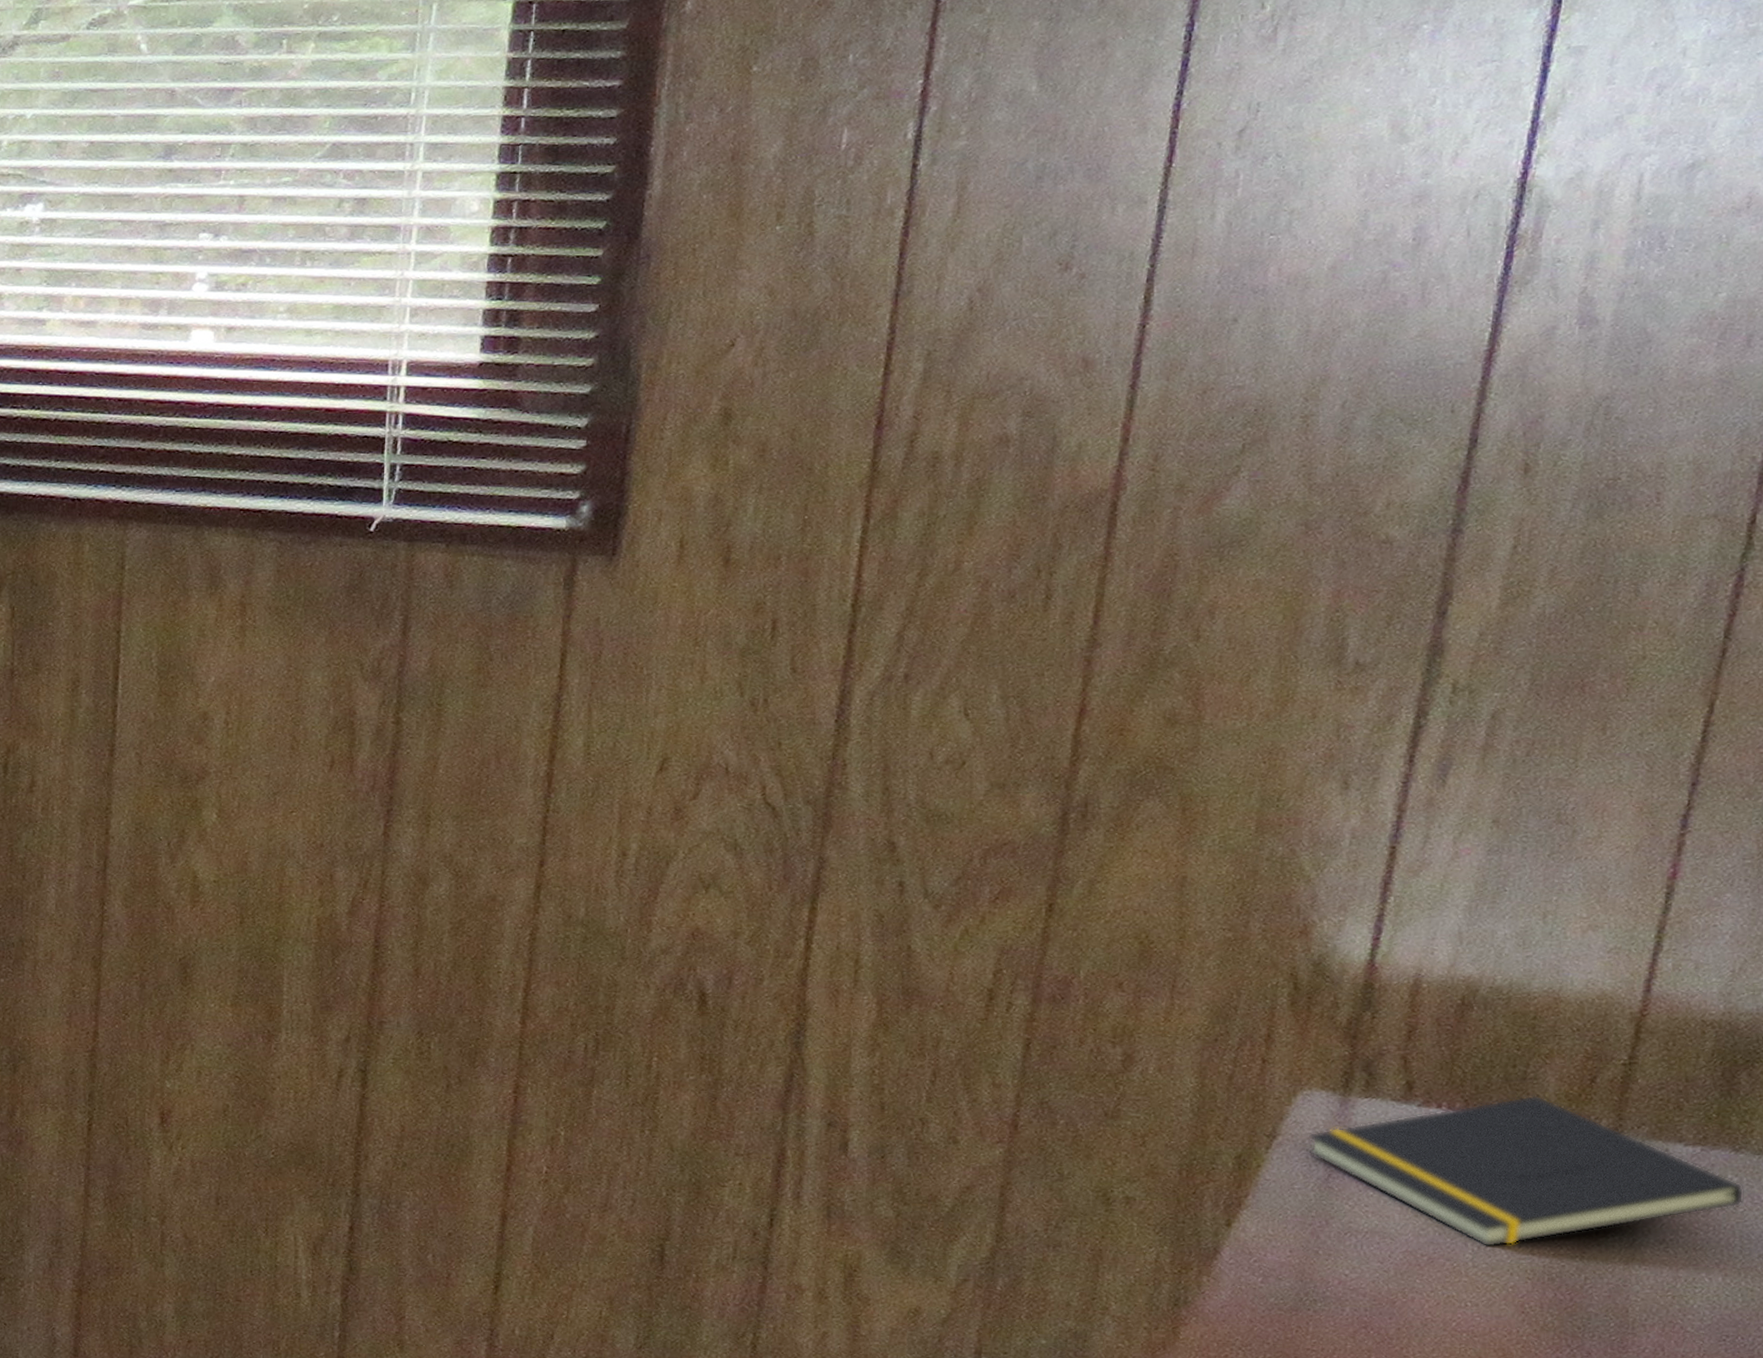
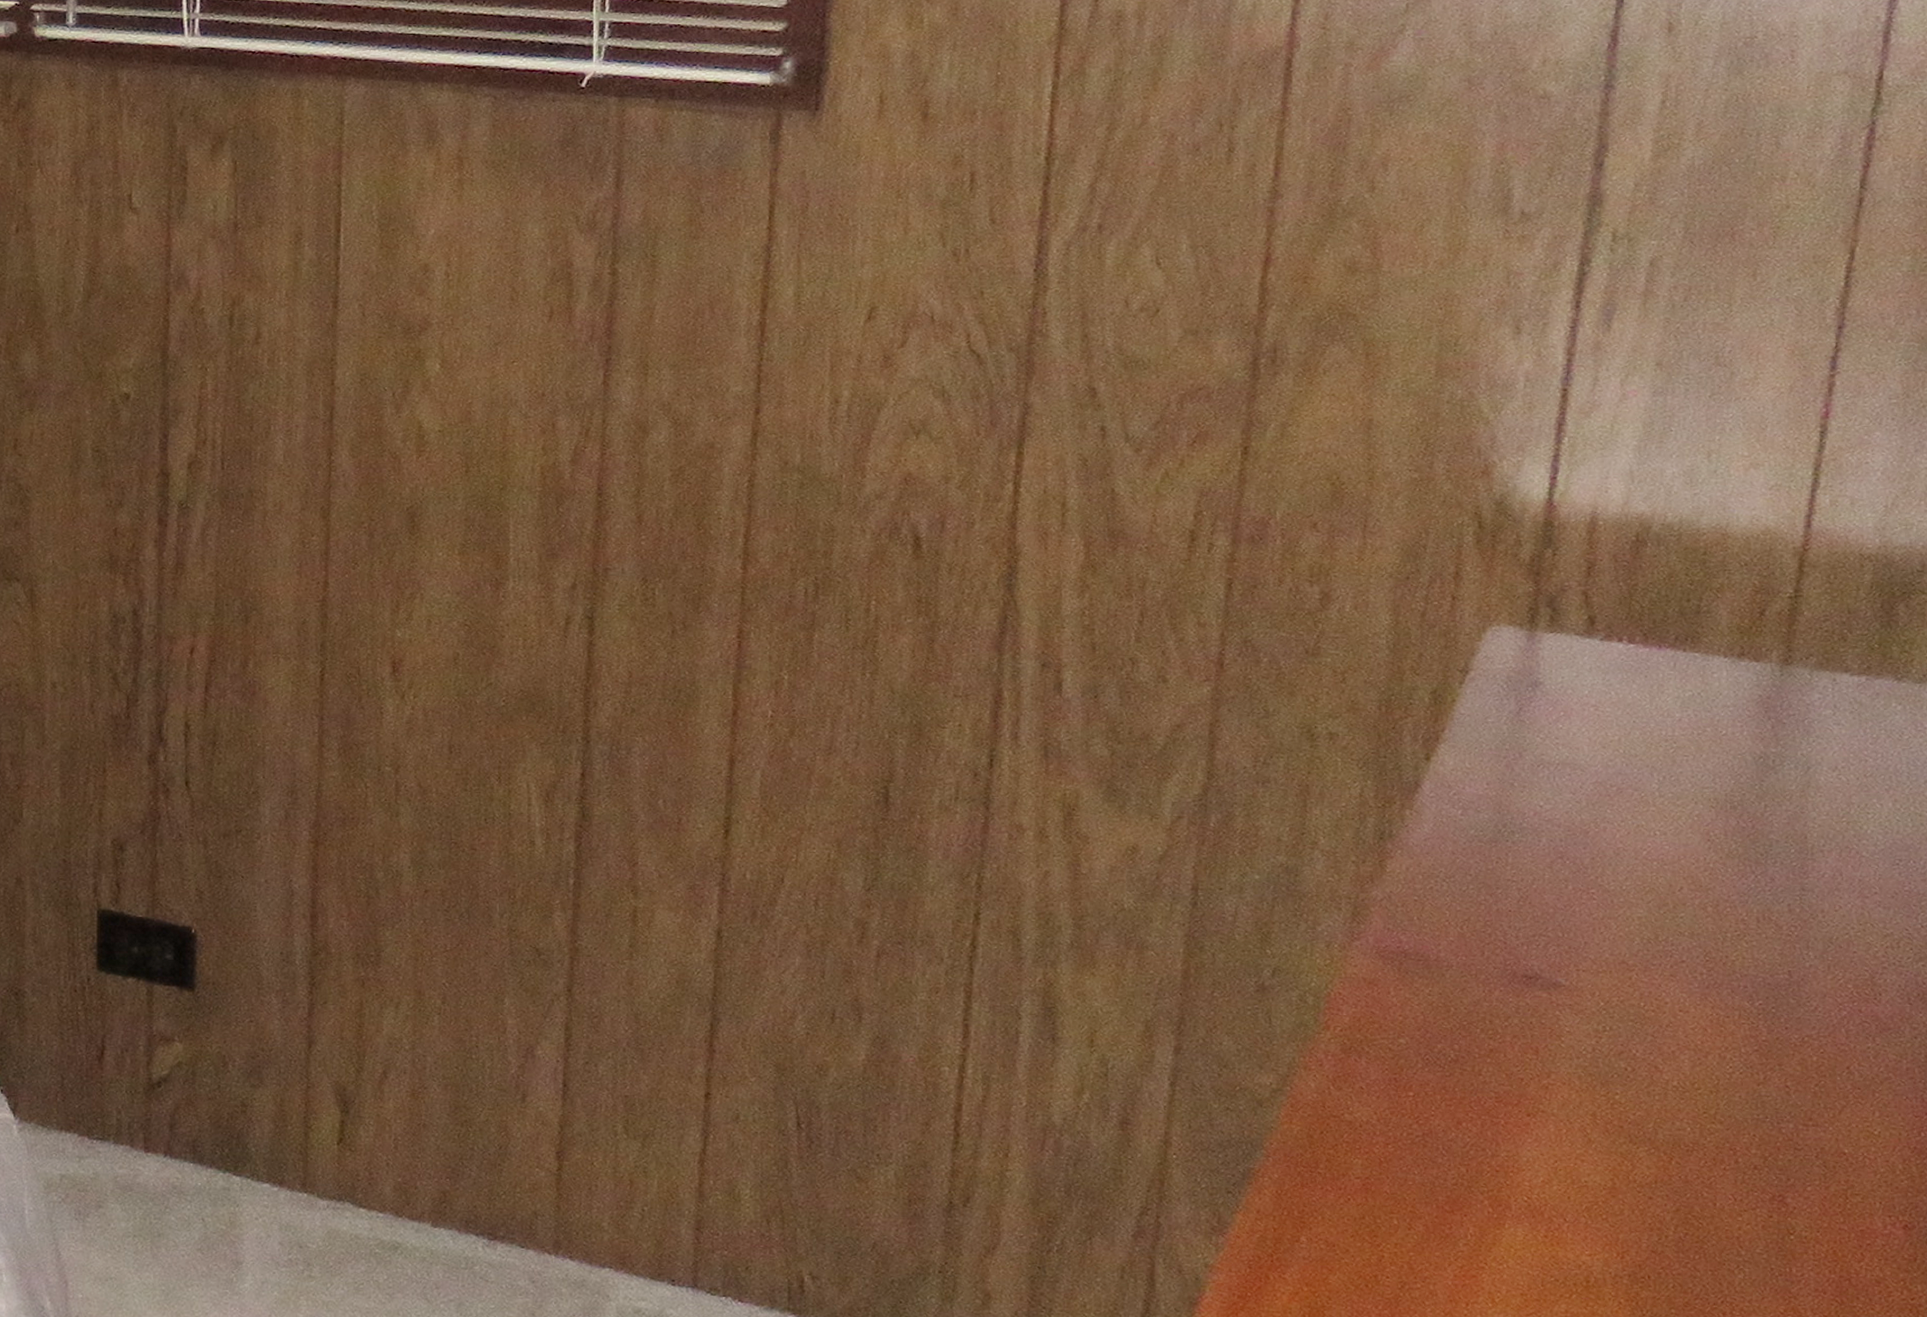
notepad: present [1308,1094,1744,1248] -> none [1498,627,1908,777]

